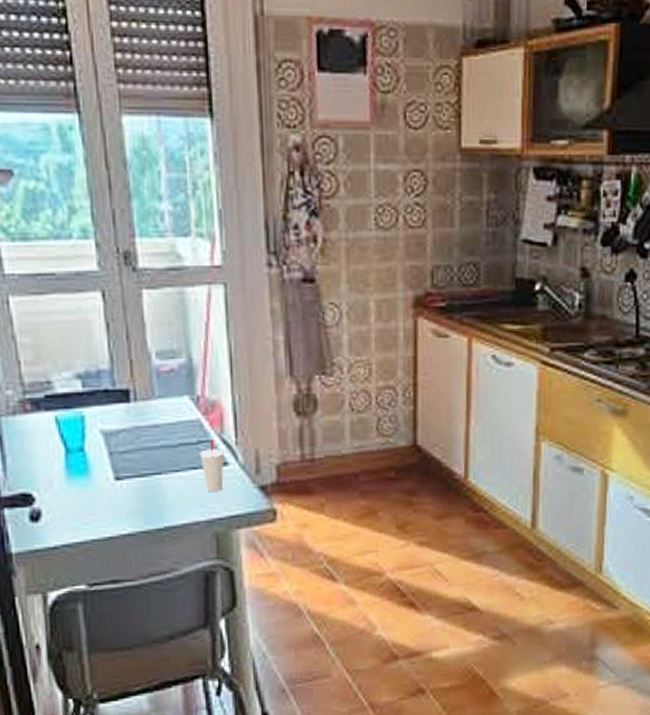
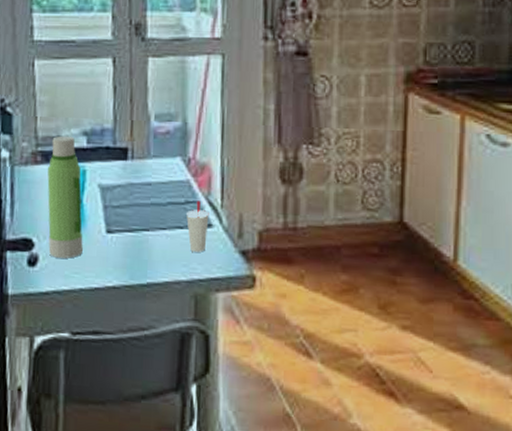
water bottle: none [40,380,91,510] -> present [47,135,83,259]

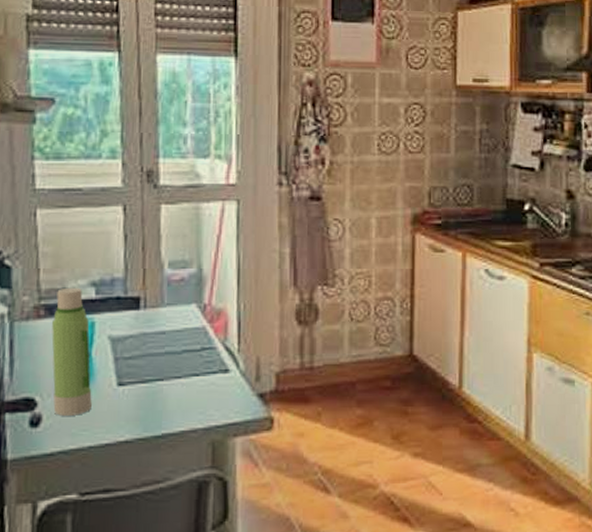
cup: present [185,200,209,252] -> none [201,346,226,398]

